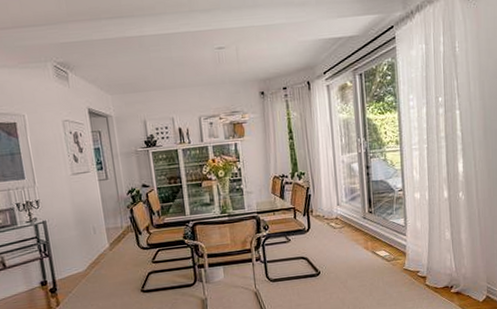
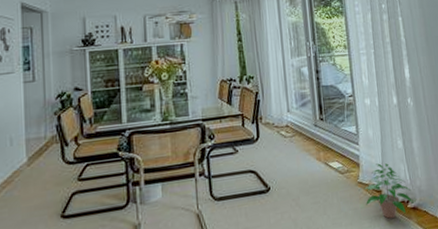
potted plant: none [408,252,457,301] -> present [363,163,414,219]

